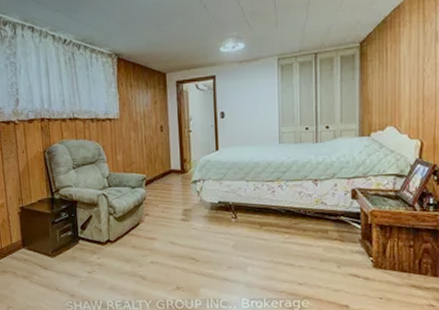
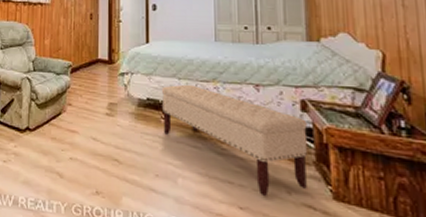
bench: none [231,185,356,273] -> present [161,84,308,197]

